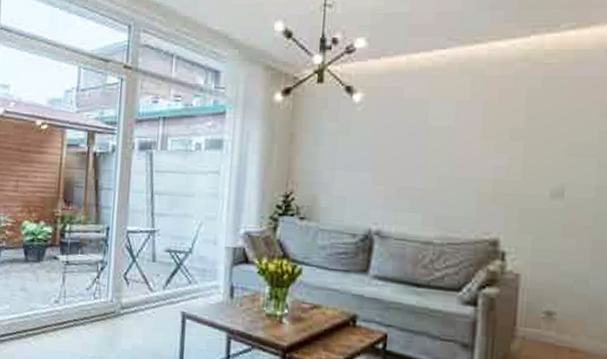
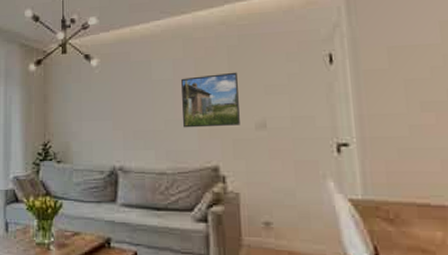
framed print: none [461,123,536,191] -> present [181,72,240,128]

